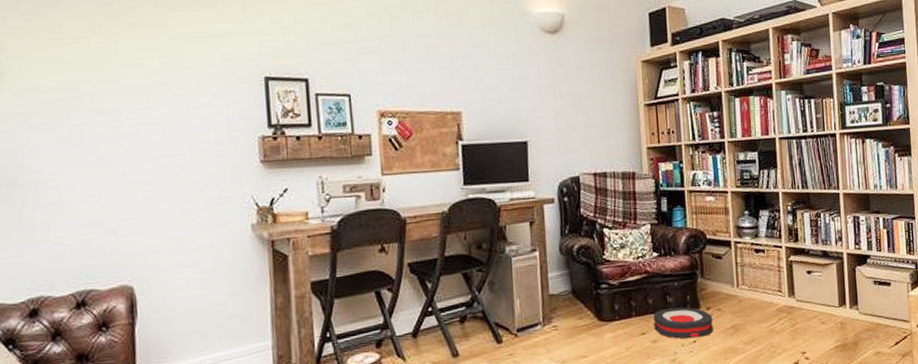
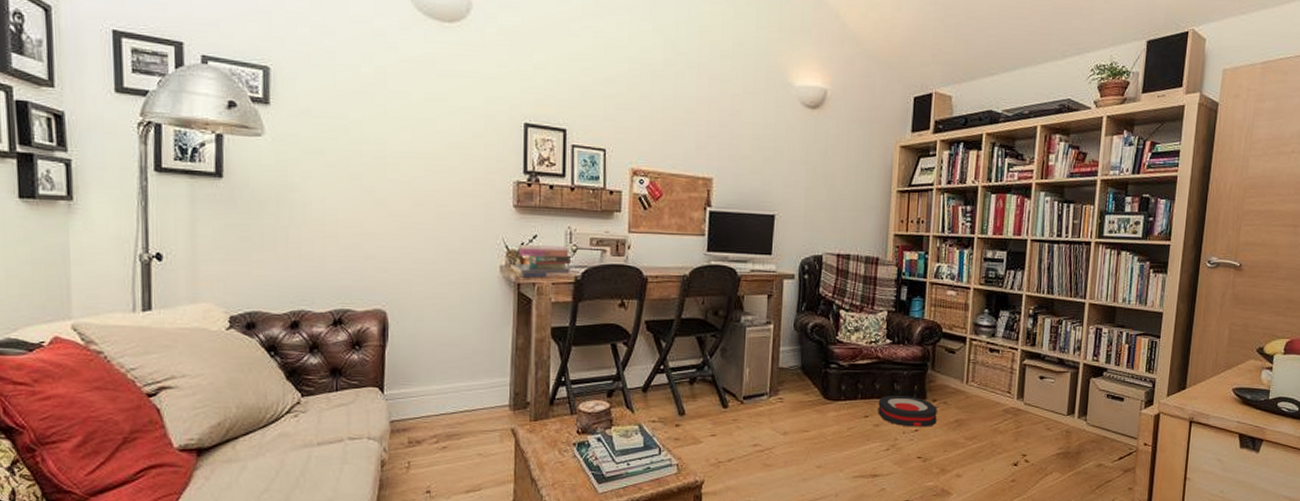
books: none [262,197,325,234] -> present [510,245,570,278]

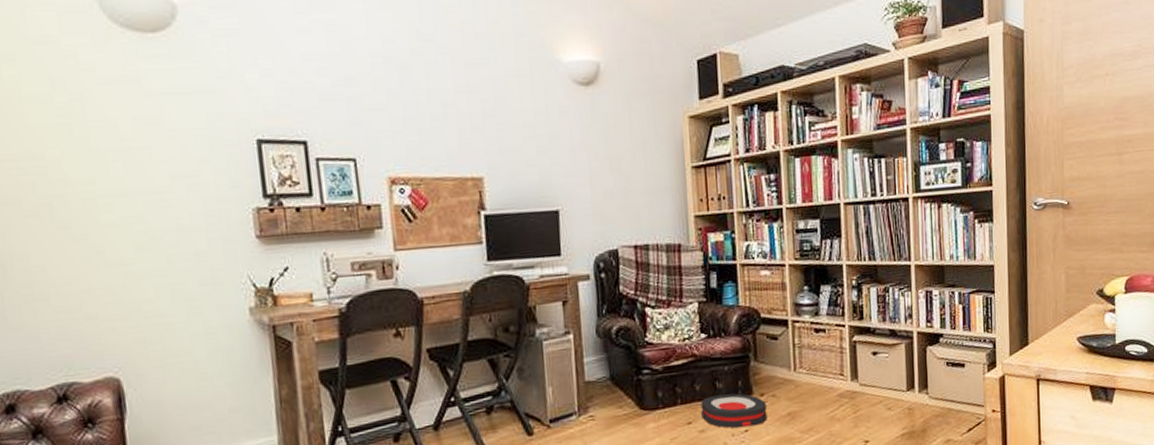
books: present [510,245,570,278] -> none [261,276,333,318]

